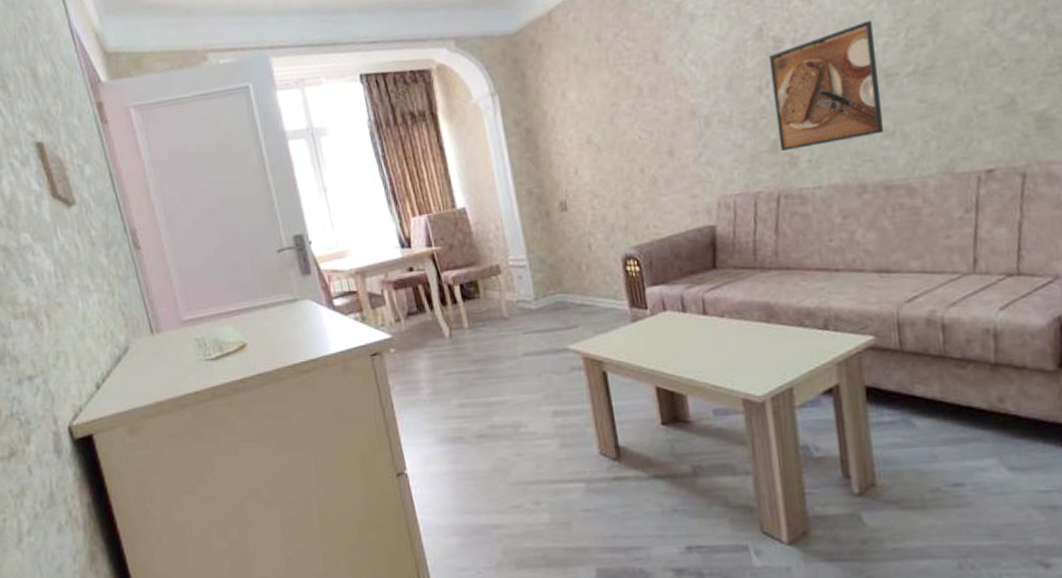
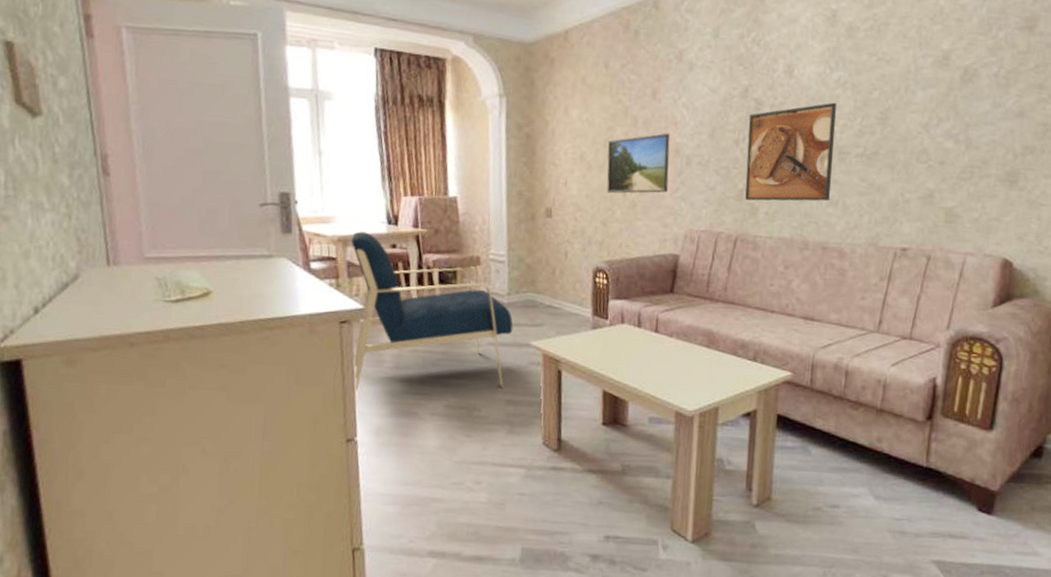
chair: none [368,260,547,422] -> present [351,231,513,390]
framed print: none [613,95,690,174] -> present [606,133,670,194]

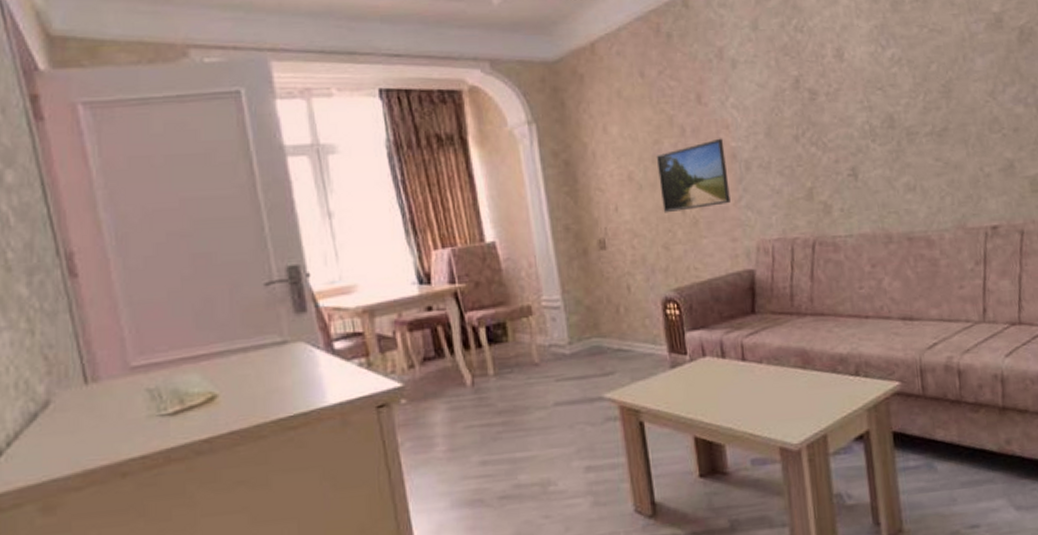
chair: present [351,231,513,390] -> none [378,297,581,485]
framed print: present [745,102,836,202] -> none [804,81,907,199]

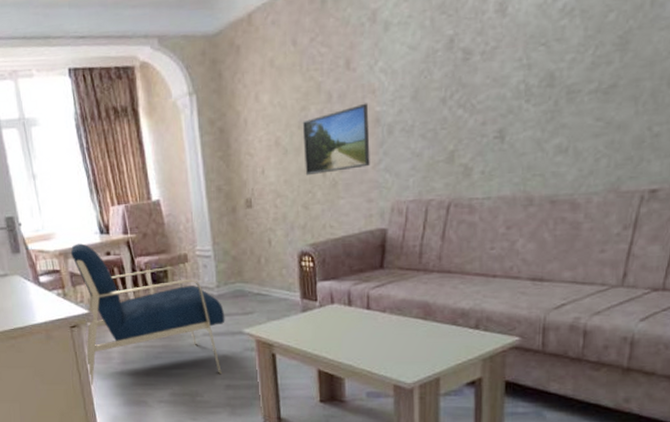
chair: none [378,297,581,485] -> present [70,243,225,385]

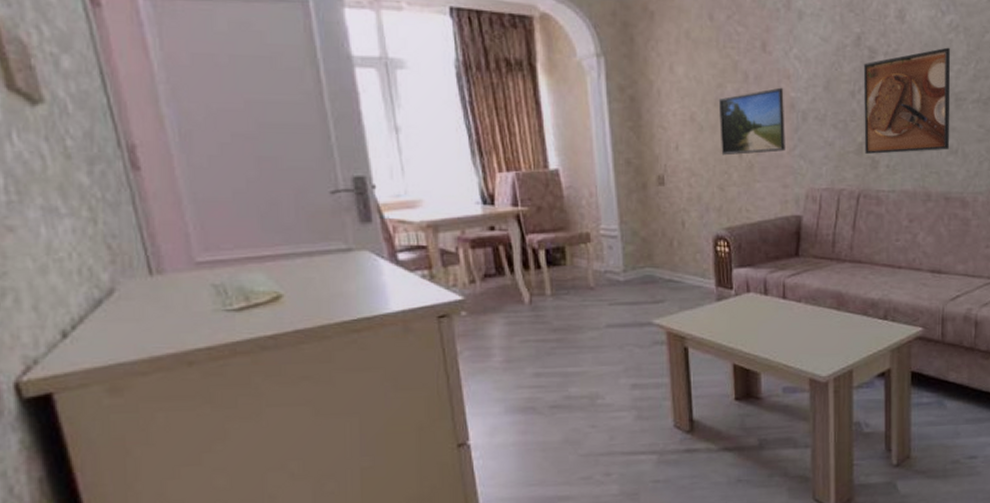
chair: present [70,243,225,385] -> none [442,214,632,390]
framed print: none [456,35,562,161] -> present [863,47,951,154]

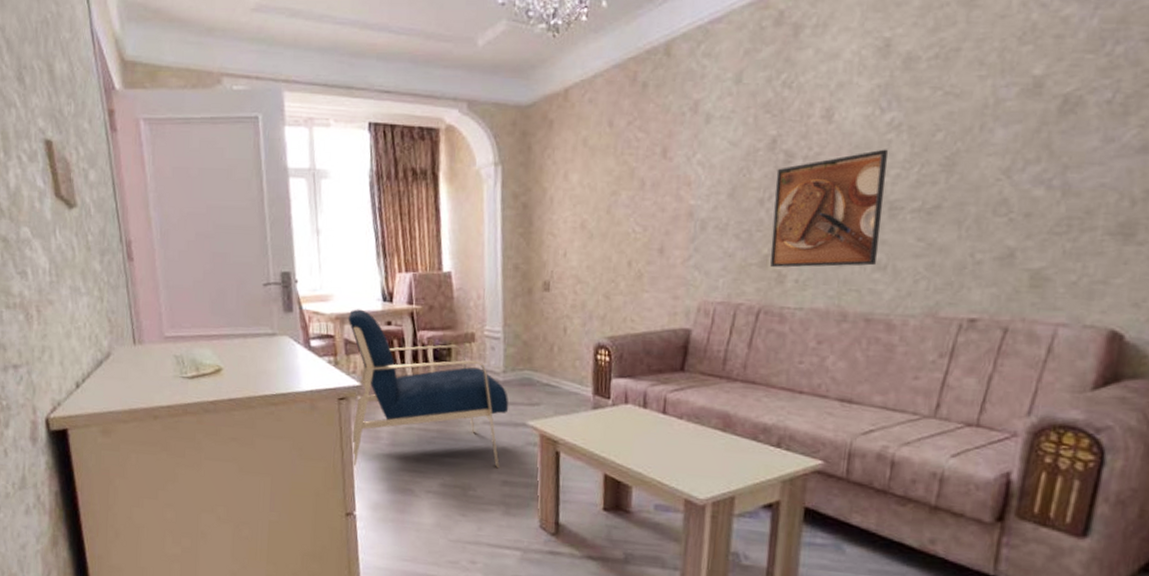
chair: none [442,214,632,390] -> present [348,309,509,468]
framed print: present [718,87,785,156] -> none [609,194,682,264]

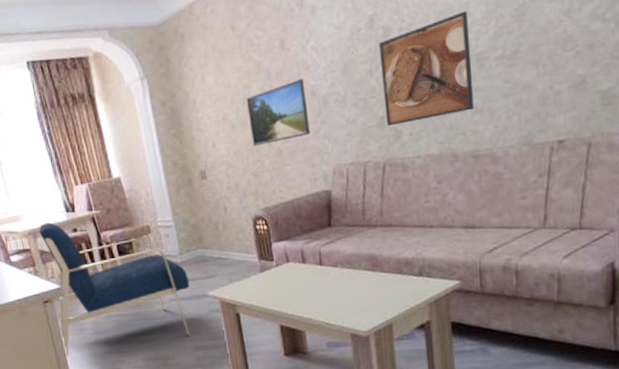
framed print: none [609,194,682,264] -> present [246,78,310,147]

